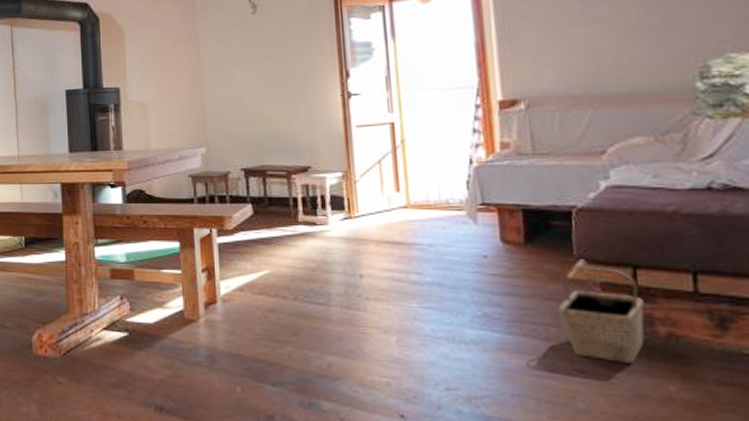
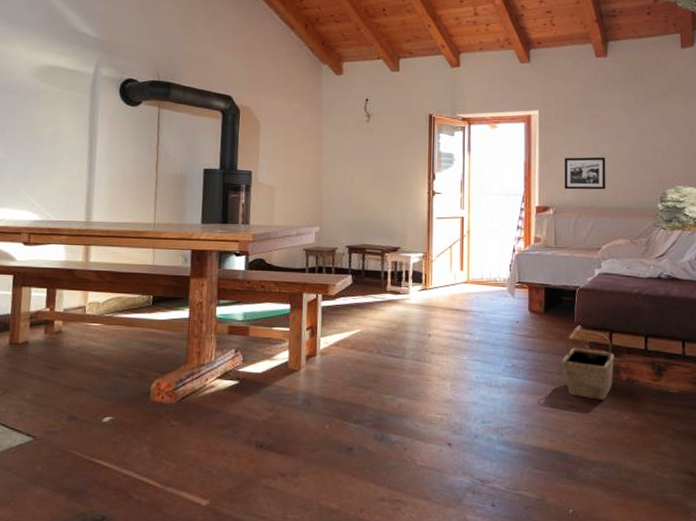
picture frame: none [536,24,607,74] -> present [564,157,606,190]

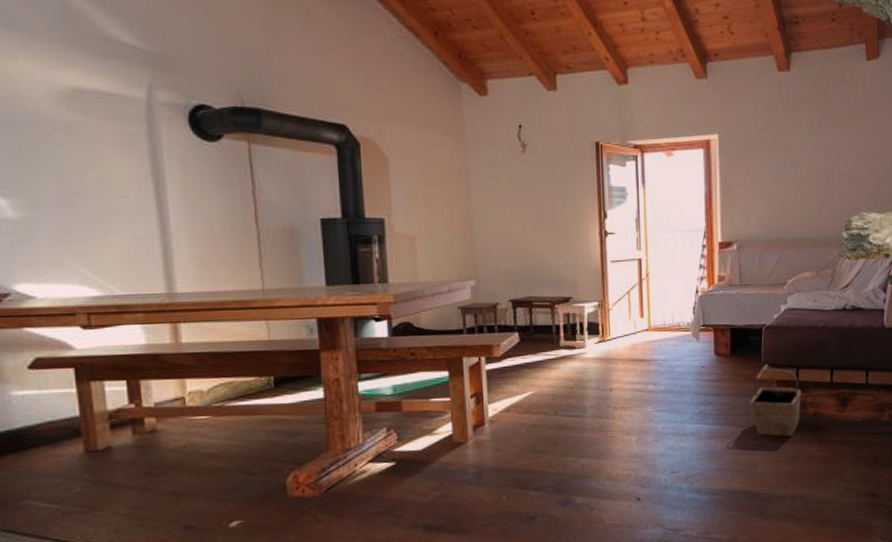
picture frame: present [564,157,606,190] -> none [747,184,791,222]

